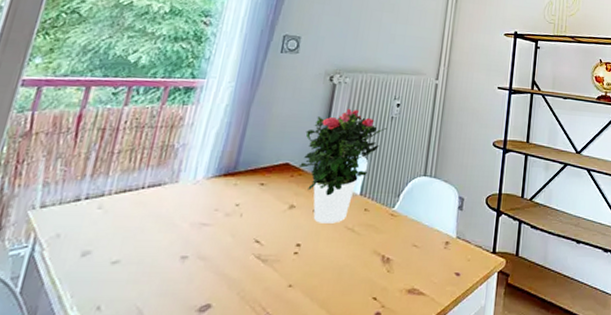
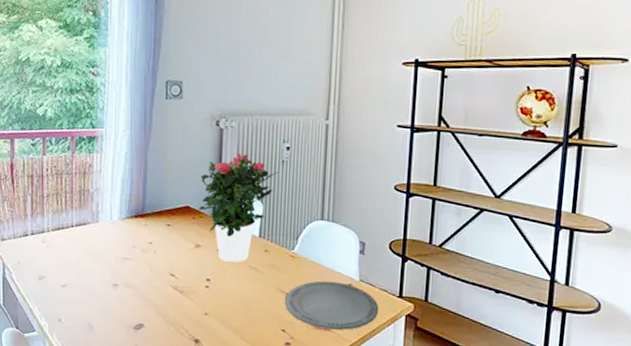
plate: none [379,240,473,293] -> present [285,281,379,330]

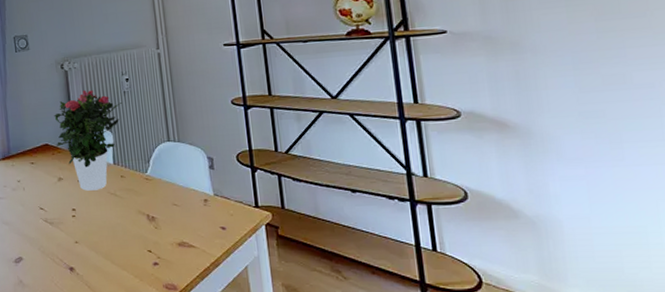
plate: present [285,281,379,330] -> none [146,198,238,246]

